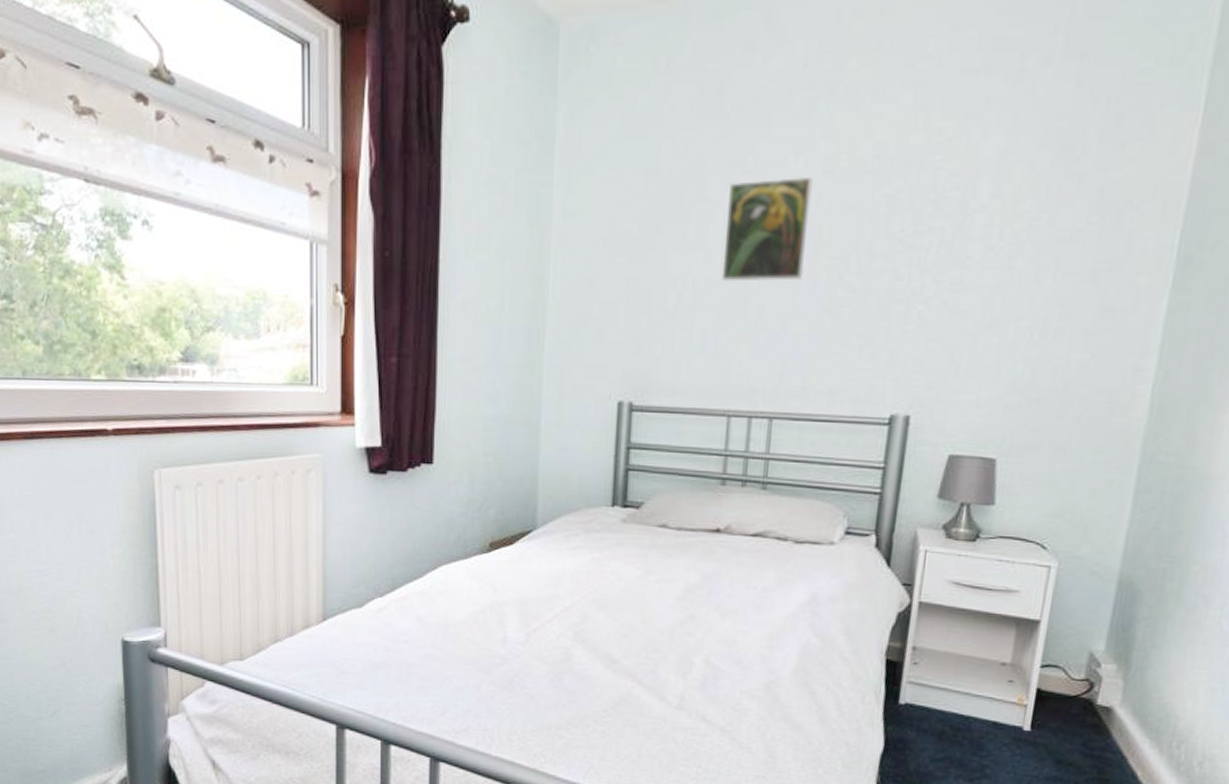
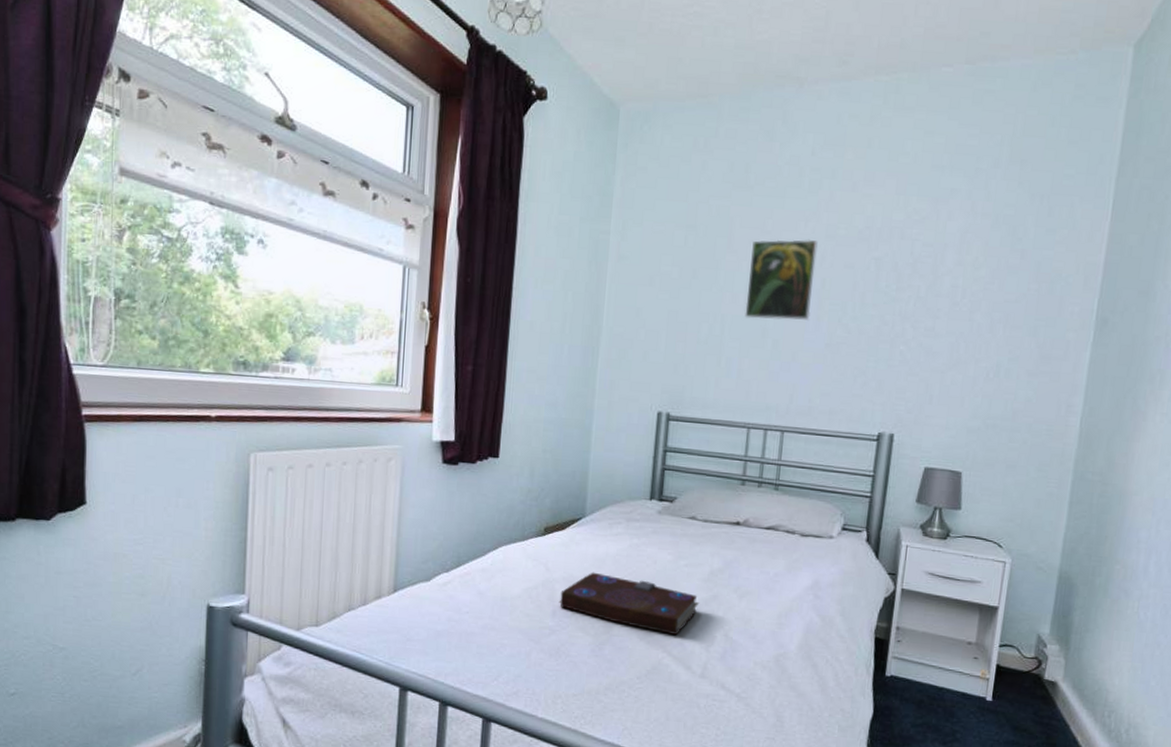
book: none [509,592,674,663] -> present [558,572,700,636]

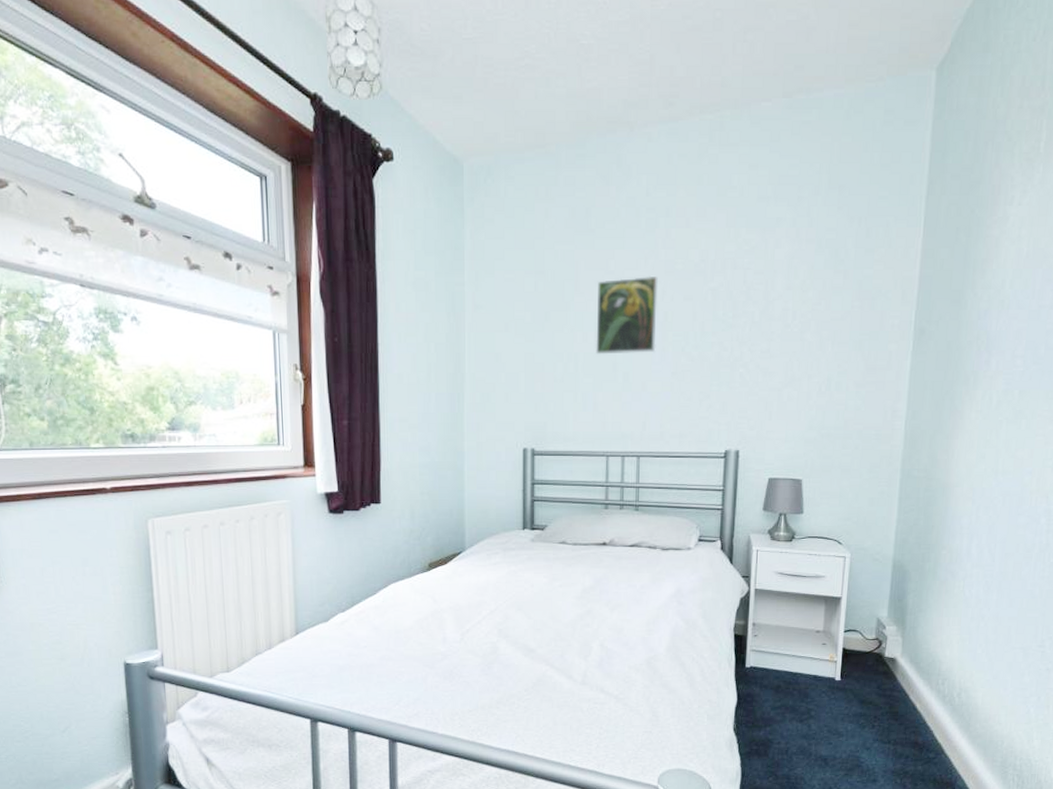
book: present [558,572,700,636] -> none [448,599,576,650]

